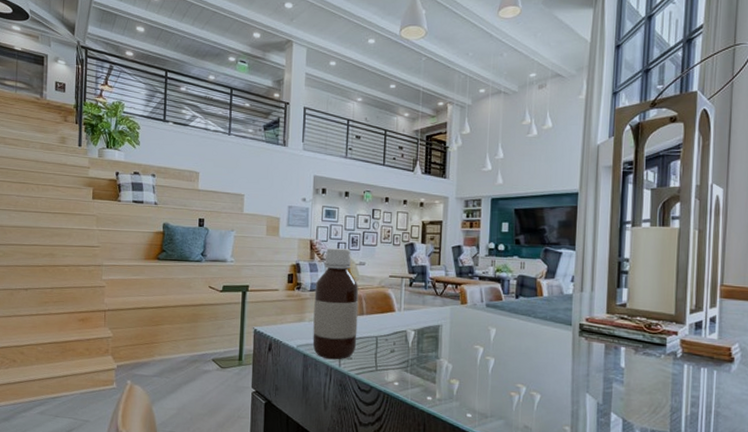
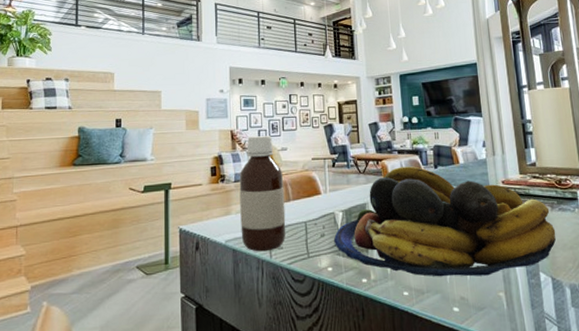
fruit bowl: none [402,293,636,409] -> present [333,166,556,277]

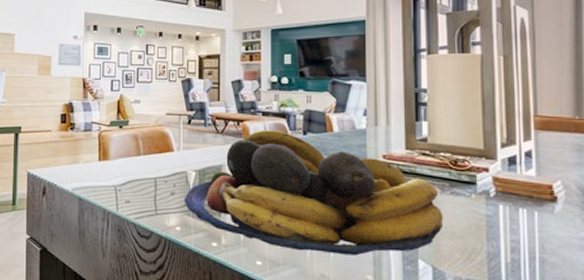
bottle: present [239,136,286,252] -> none [88,86,135,204]

